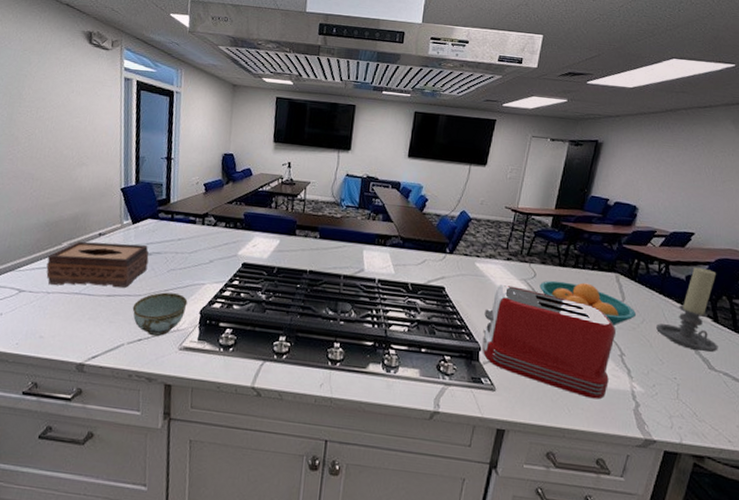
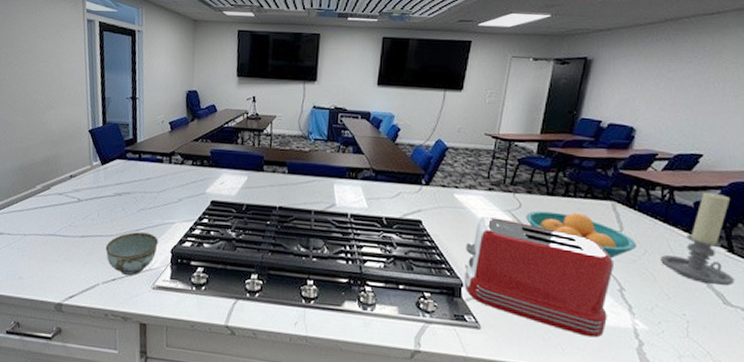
tissue box: present [46,241,149,288] -> none [22,183,119,229]

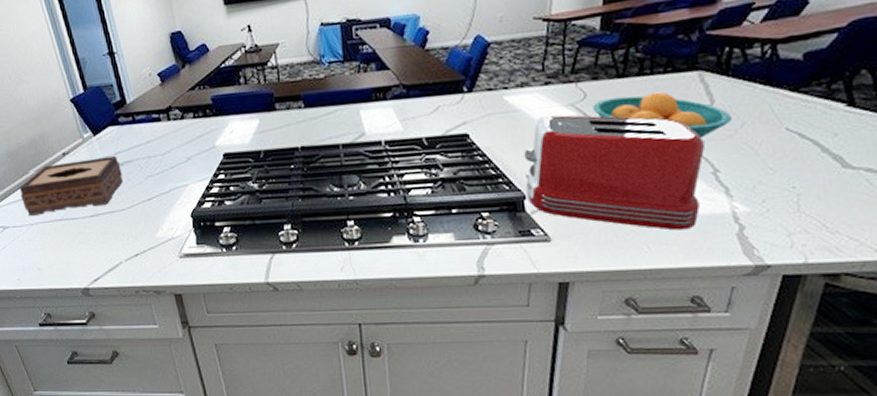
tissue box: none [22,183,119,229] -> present [20,155,123,216]
bowl: present [105,232,159,276] -> none [119,200,176,249]
candle holder: present [661,192,735,286] -> none [763,37,857,149]

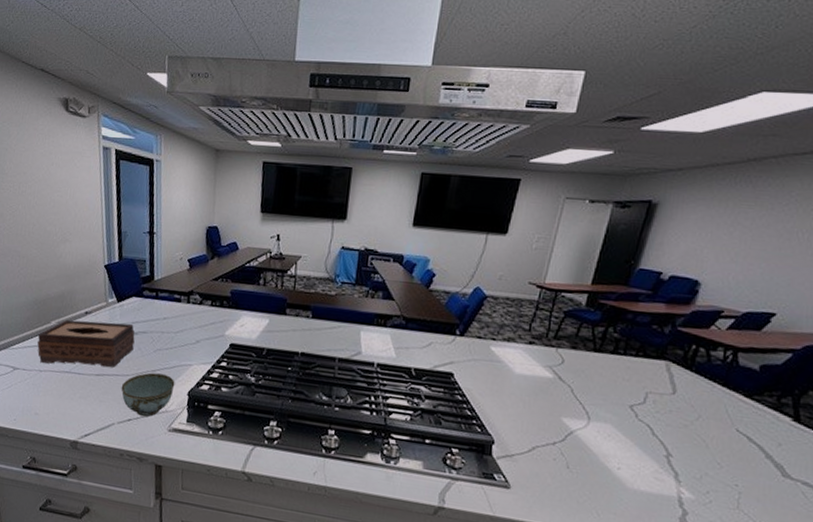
bowl: none [119,200,176,249] -> present [121,372,175,417]
toaster: present [524,115,704,231] -> none [496,372,662,505]
fruit bowl: present [593,91,731,139] -> none [568,368,690,423]

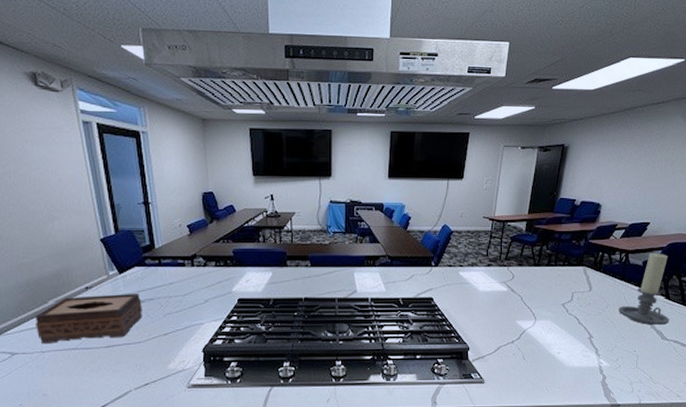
bowl: present [121,372,175,417] -> none [134,336,189,379]
candle holder: none [715,355,802,458] -> present [619,253,670,326]

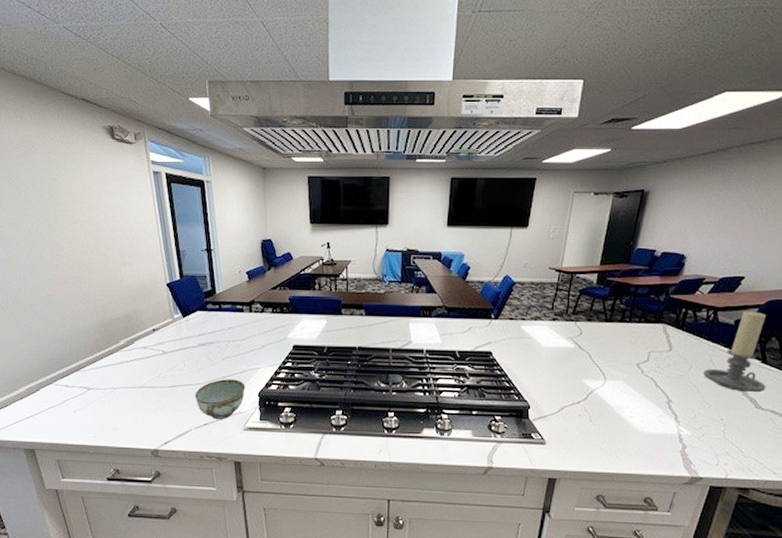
tissue box: present [36,293,142,343] -> none [109,336,203,381]
bowl: none [134,336,189,379] -> present [195,379,245,420]

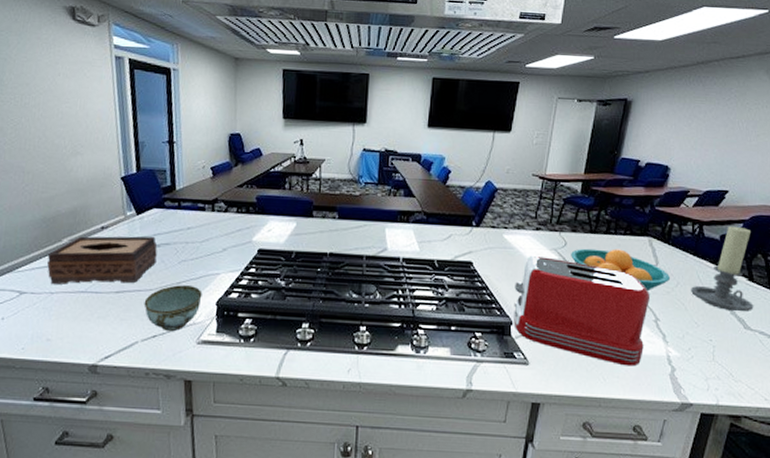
tissue box: none [109,336,203,381] -> present [47,236,158,285]
toaster: none [531,345,663,445] -> present [514,256,650,367]
fruit bowl: none [586,336,683,376] -> present [571,248,670,292]

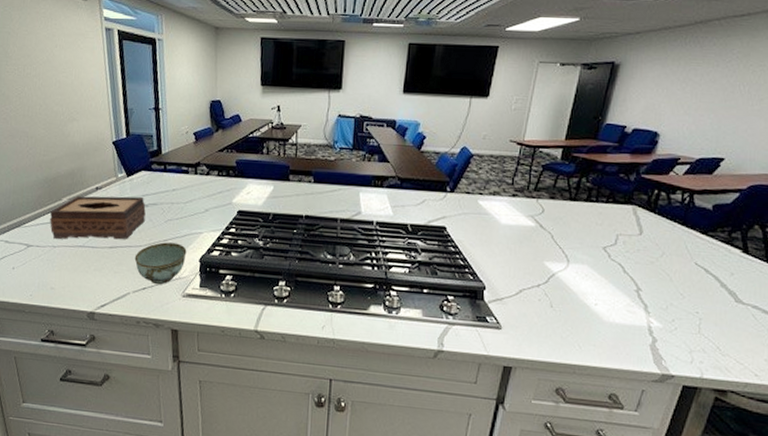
toaster: present [514,256,650,367] -> none [487,222,632,336]
fruit bowl: present [571,248,670,292] -> none [548,215,655,261]
candle holder: present [691,226,754,312] -> none [677,195,748,285]

